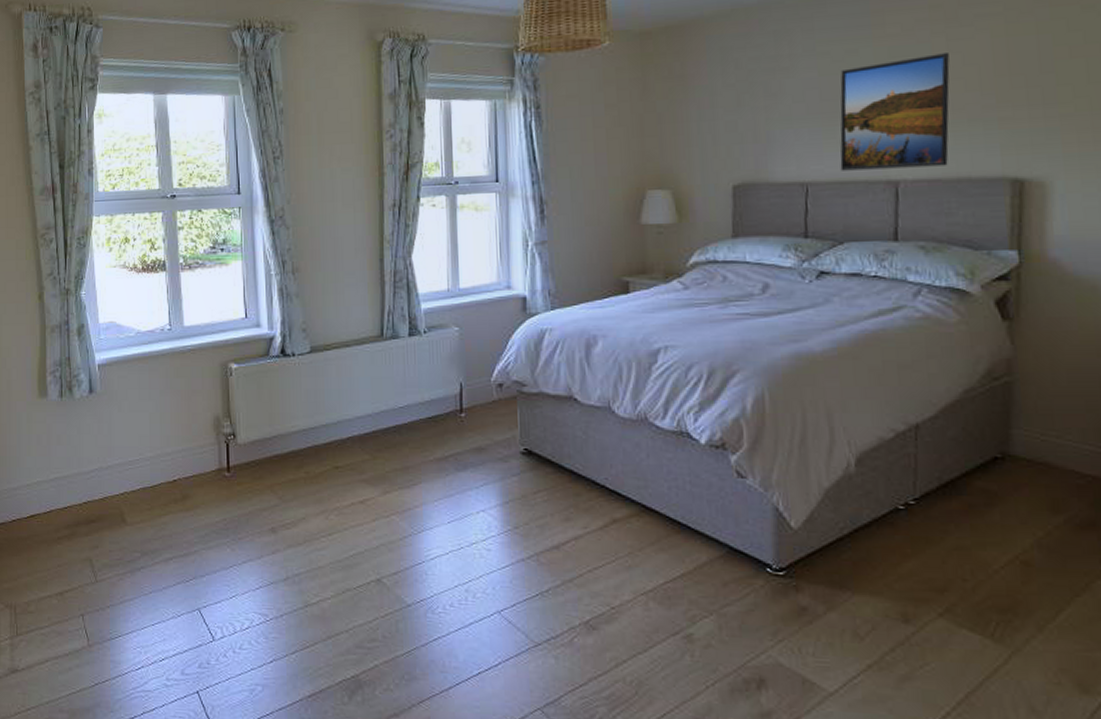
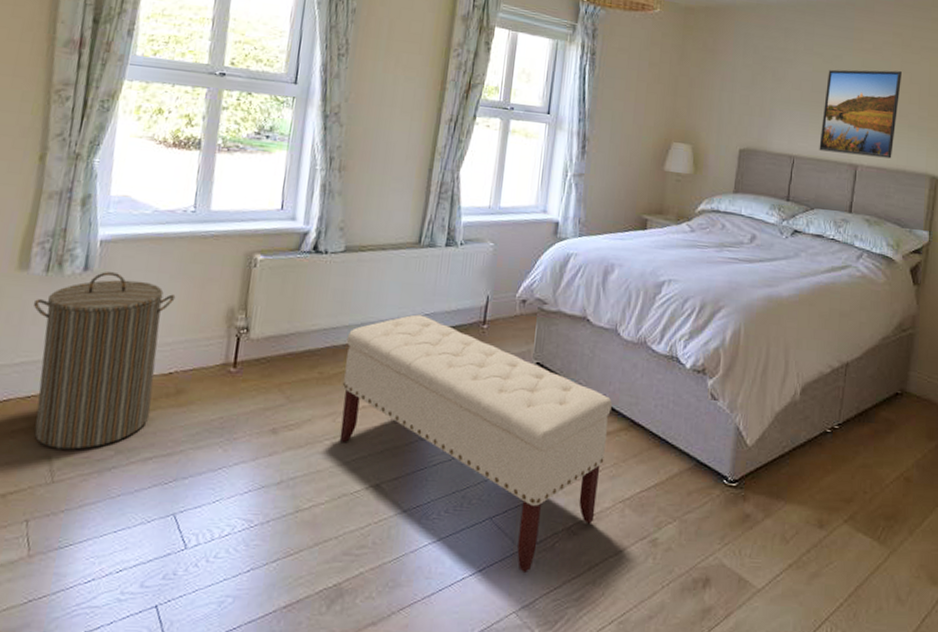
laundry hamper: none [55,393,168,553] -> present [33,272,176,450]
bench: none [326,408,617,668] -> present [339,314,612,572]

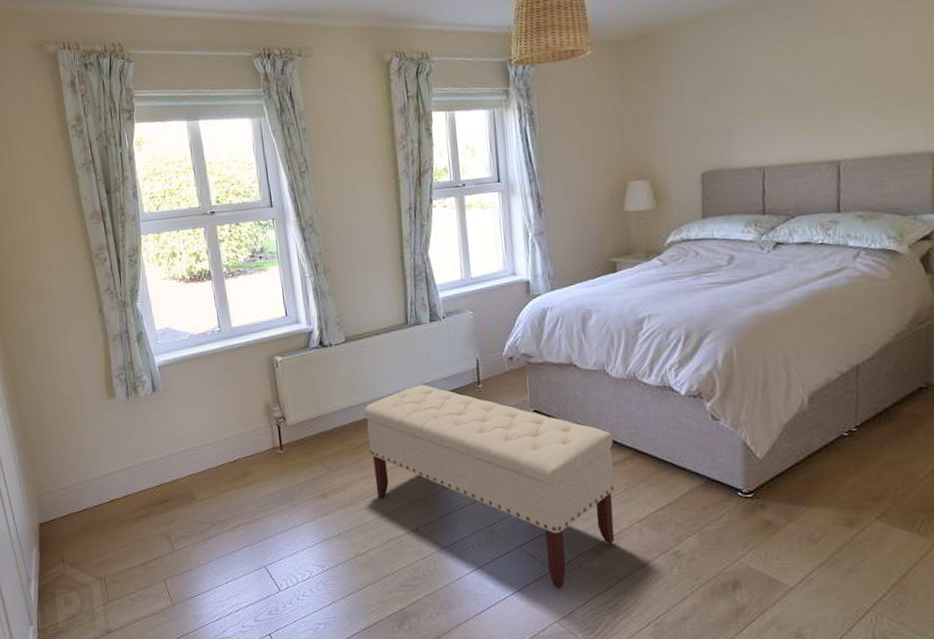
laundry hamper: present [33,272,176,450] -> none [125,389,229,527]
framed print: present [819,69,902,159] -> none [790,46,882,155]

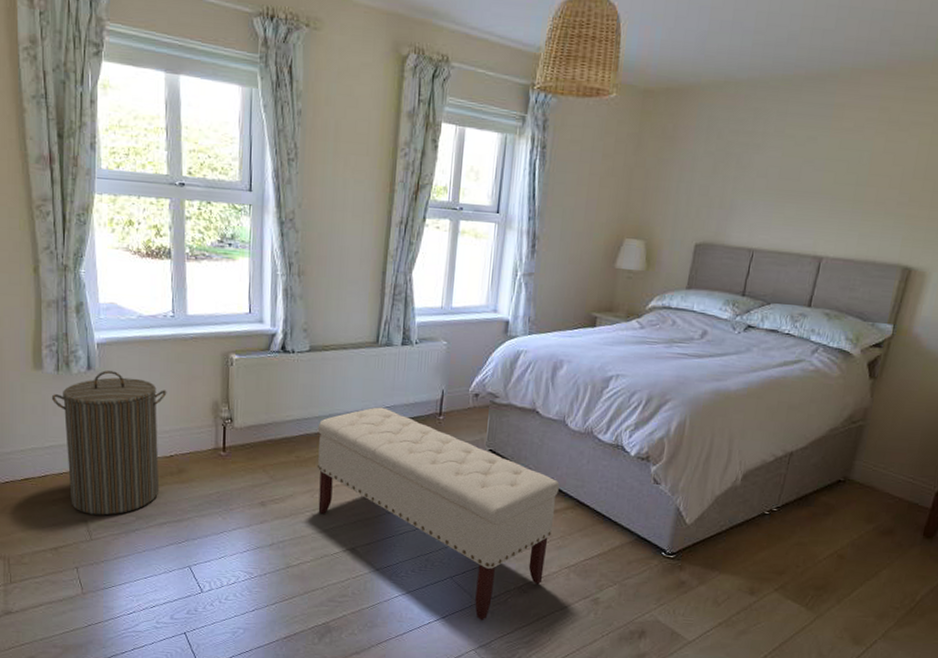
laundry hamper: none [125,389,229,527] -> present [51,370,167,516]

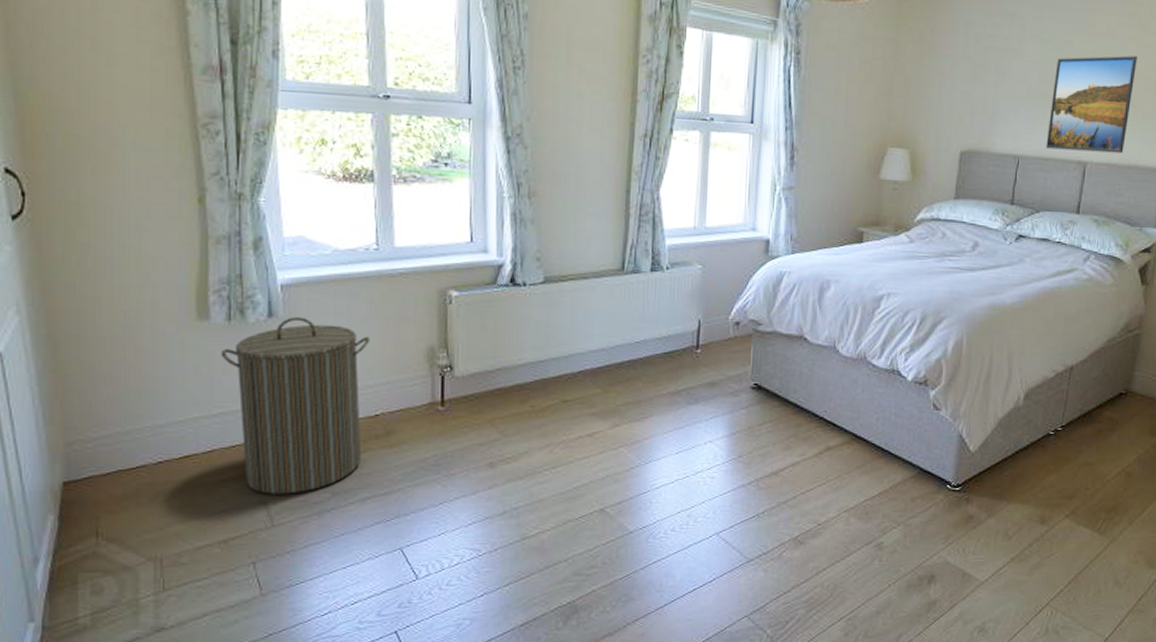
bench: present [317,407,559,620] -> none [555,343,833,581]
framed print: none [781,151,884,249] -> present [1046,55,1137,154]

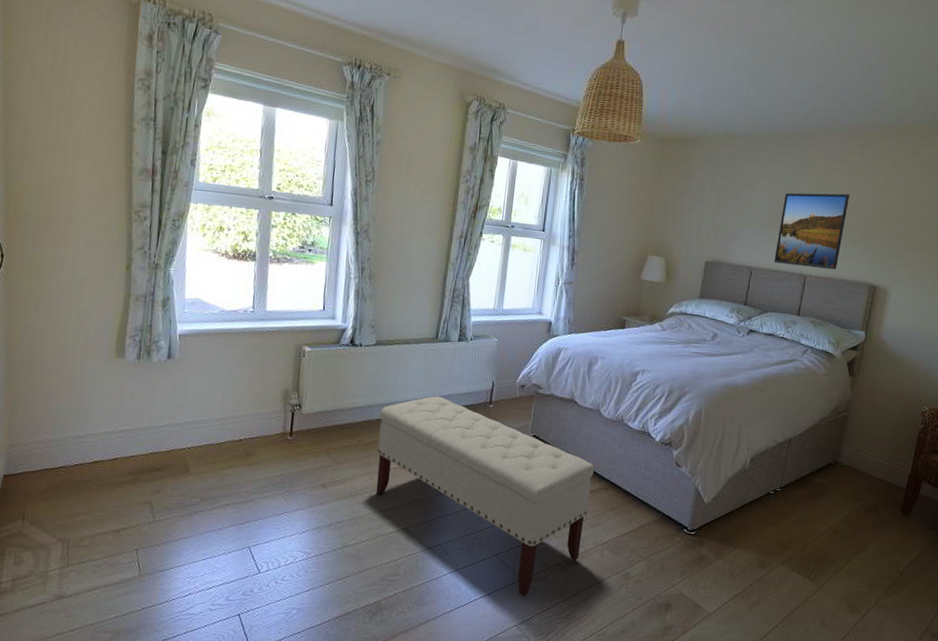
laundry hamper: present [220,317,371,495] -> none [129,359,242,498]
bench: none [555,343,833,581] -> present [376,396,594,596]

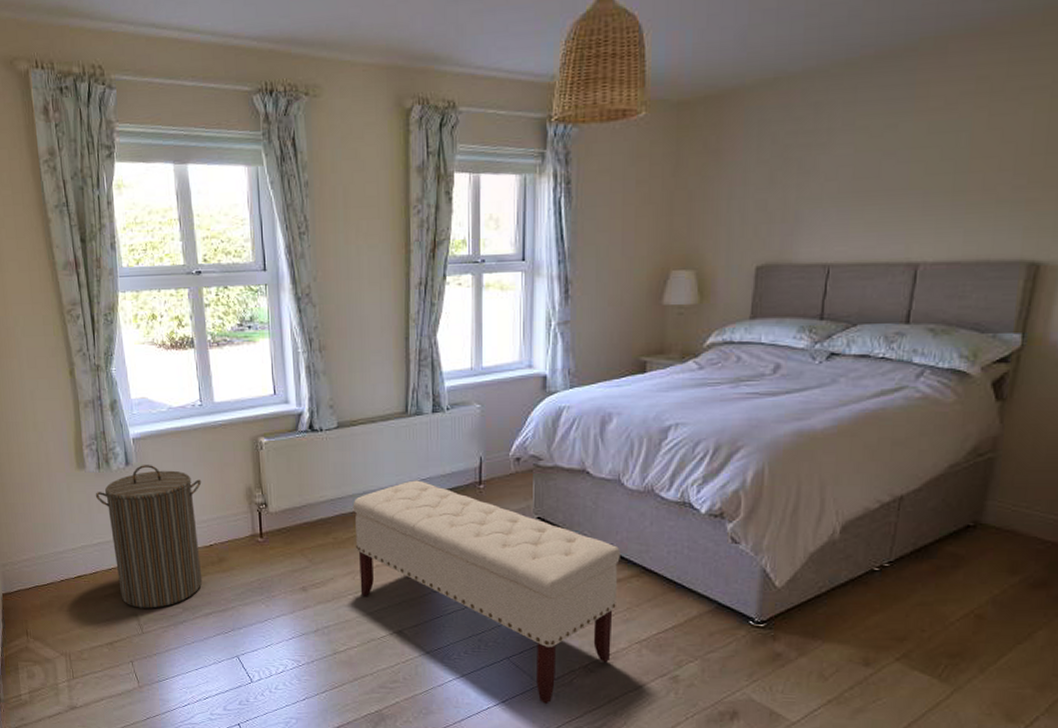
laundry hamper: none [129,359,242,498] -> present [95,465,203,609]
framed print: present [774,192,849,270] -> none [863,129,988,253]

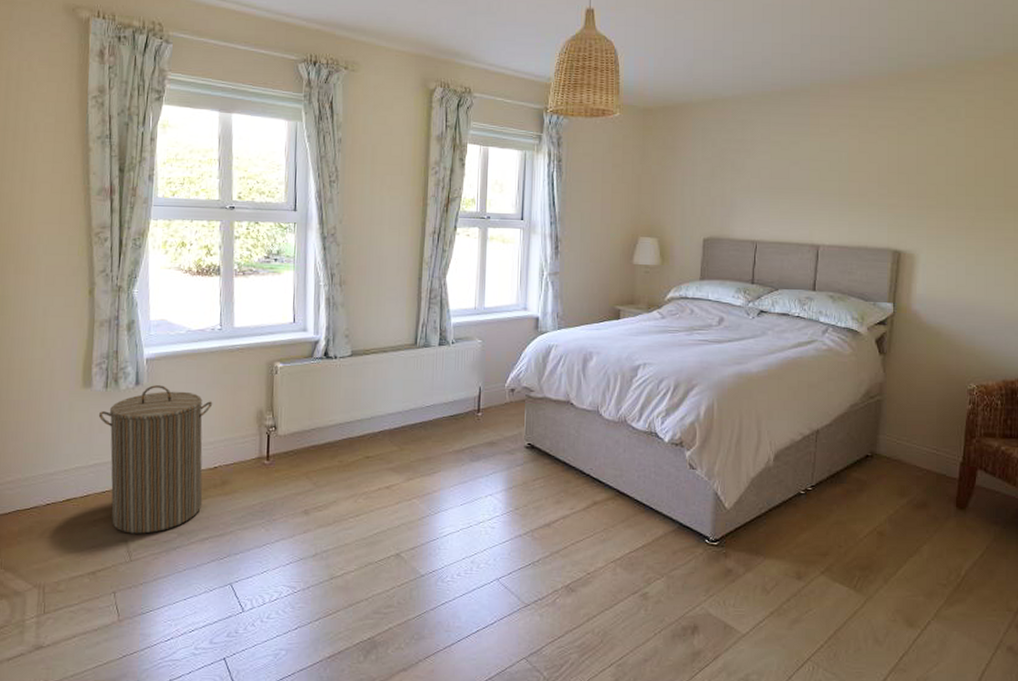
bench: present [352,480,620,704] -> none [359,407,598,624]

